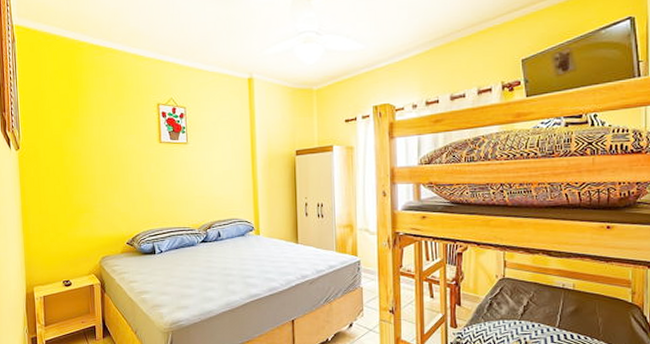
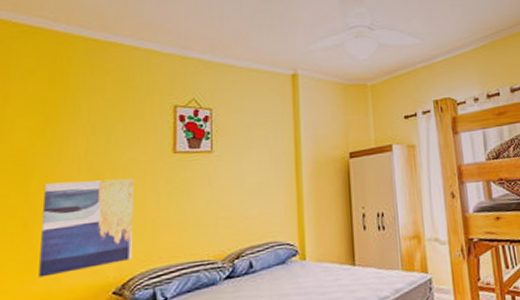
wall art: none [75,160,136,227] -> present [38,179,134,278]

